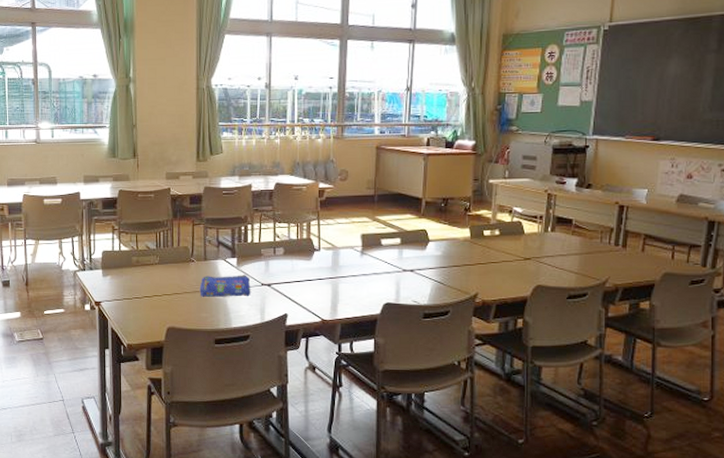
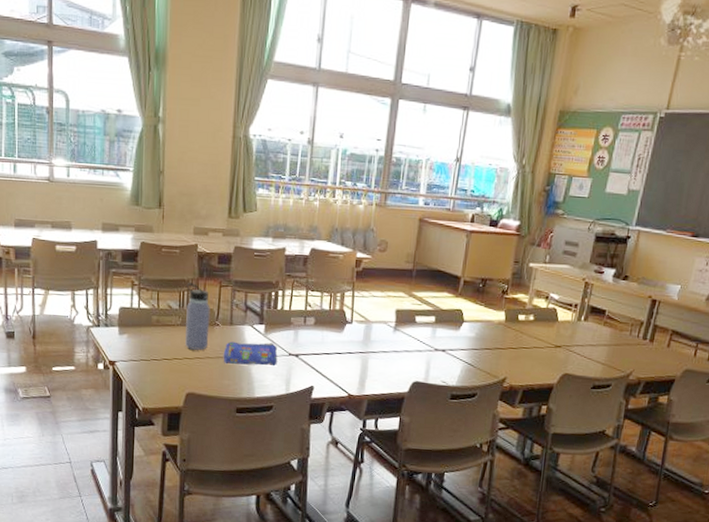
water bottle: none [162,224,185,286] -> present [184,283,210,350]

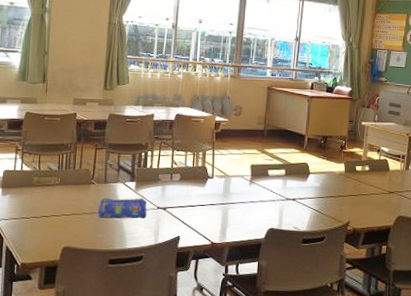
water bottle: present [184,283,210,350] -> none [62,147,87,207]

